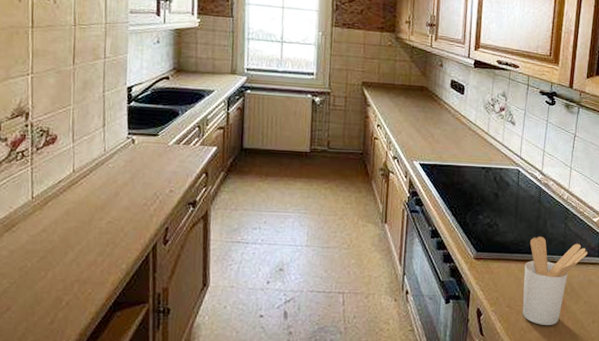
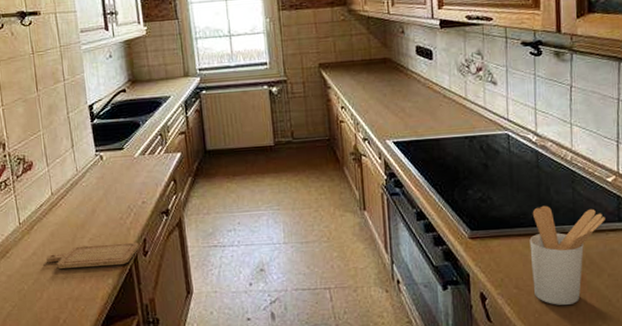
chopping board: none [56,227,160,252] -> present [45,242,139,269]

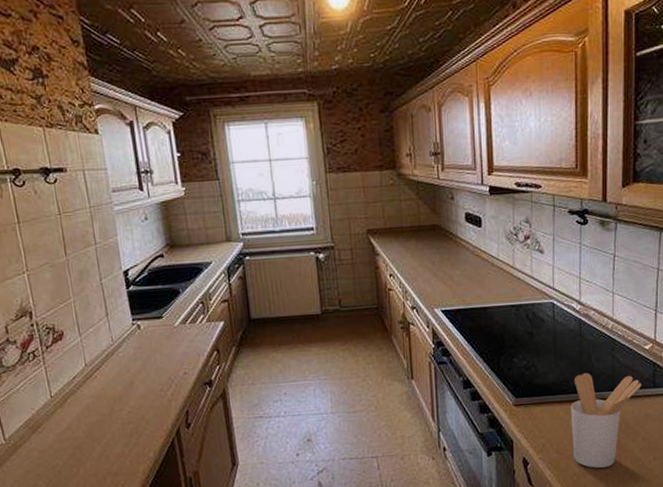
chopping board: present [45,242,139,269] -> none [81,414,182,443]

